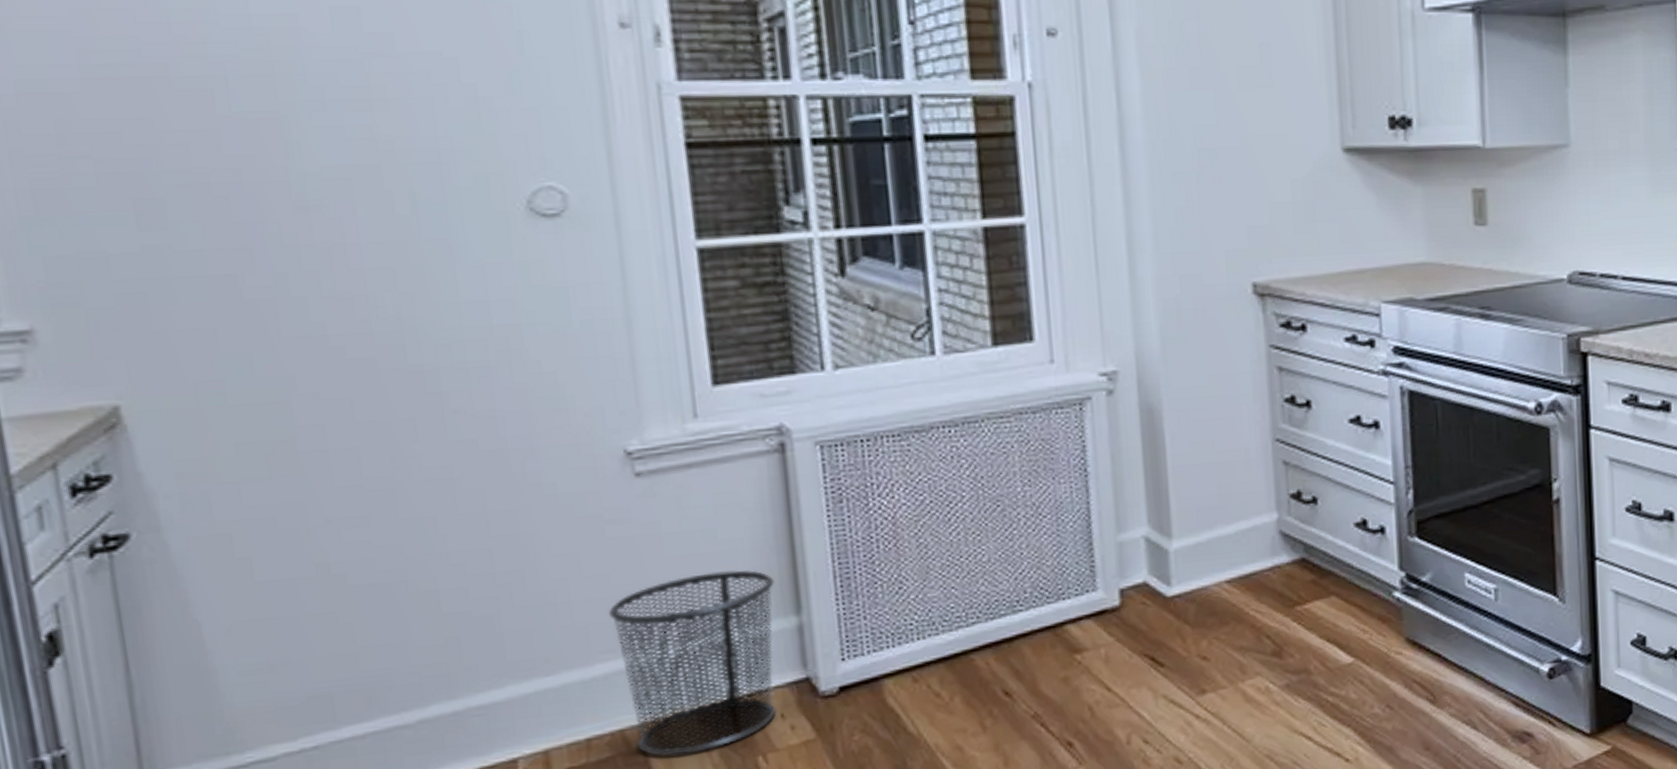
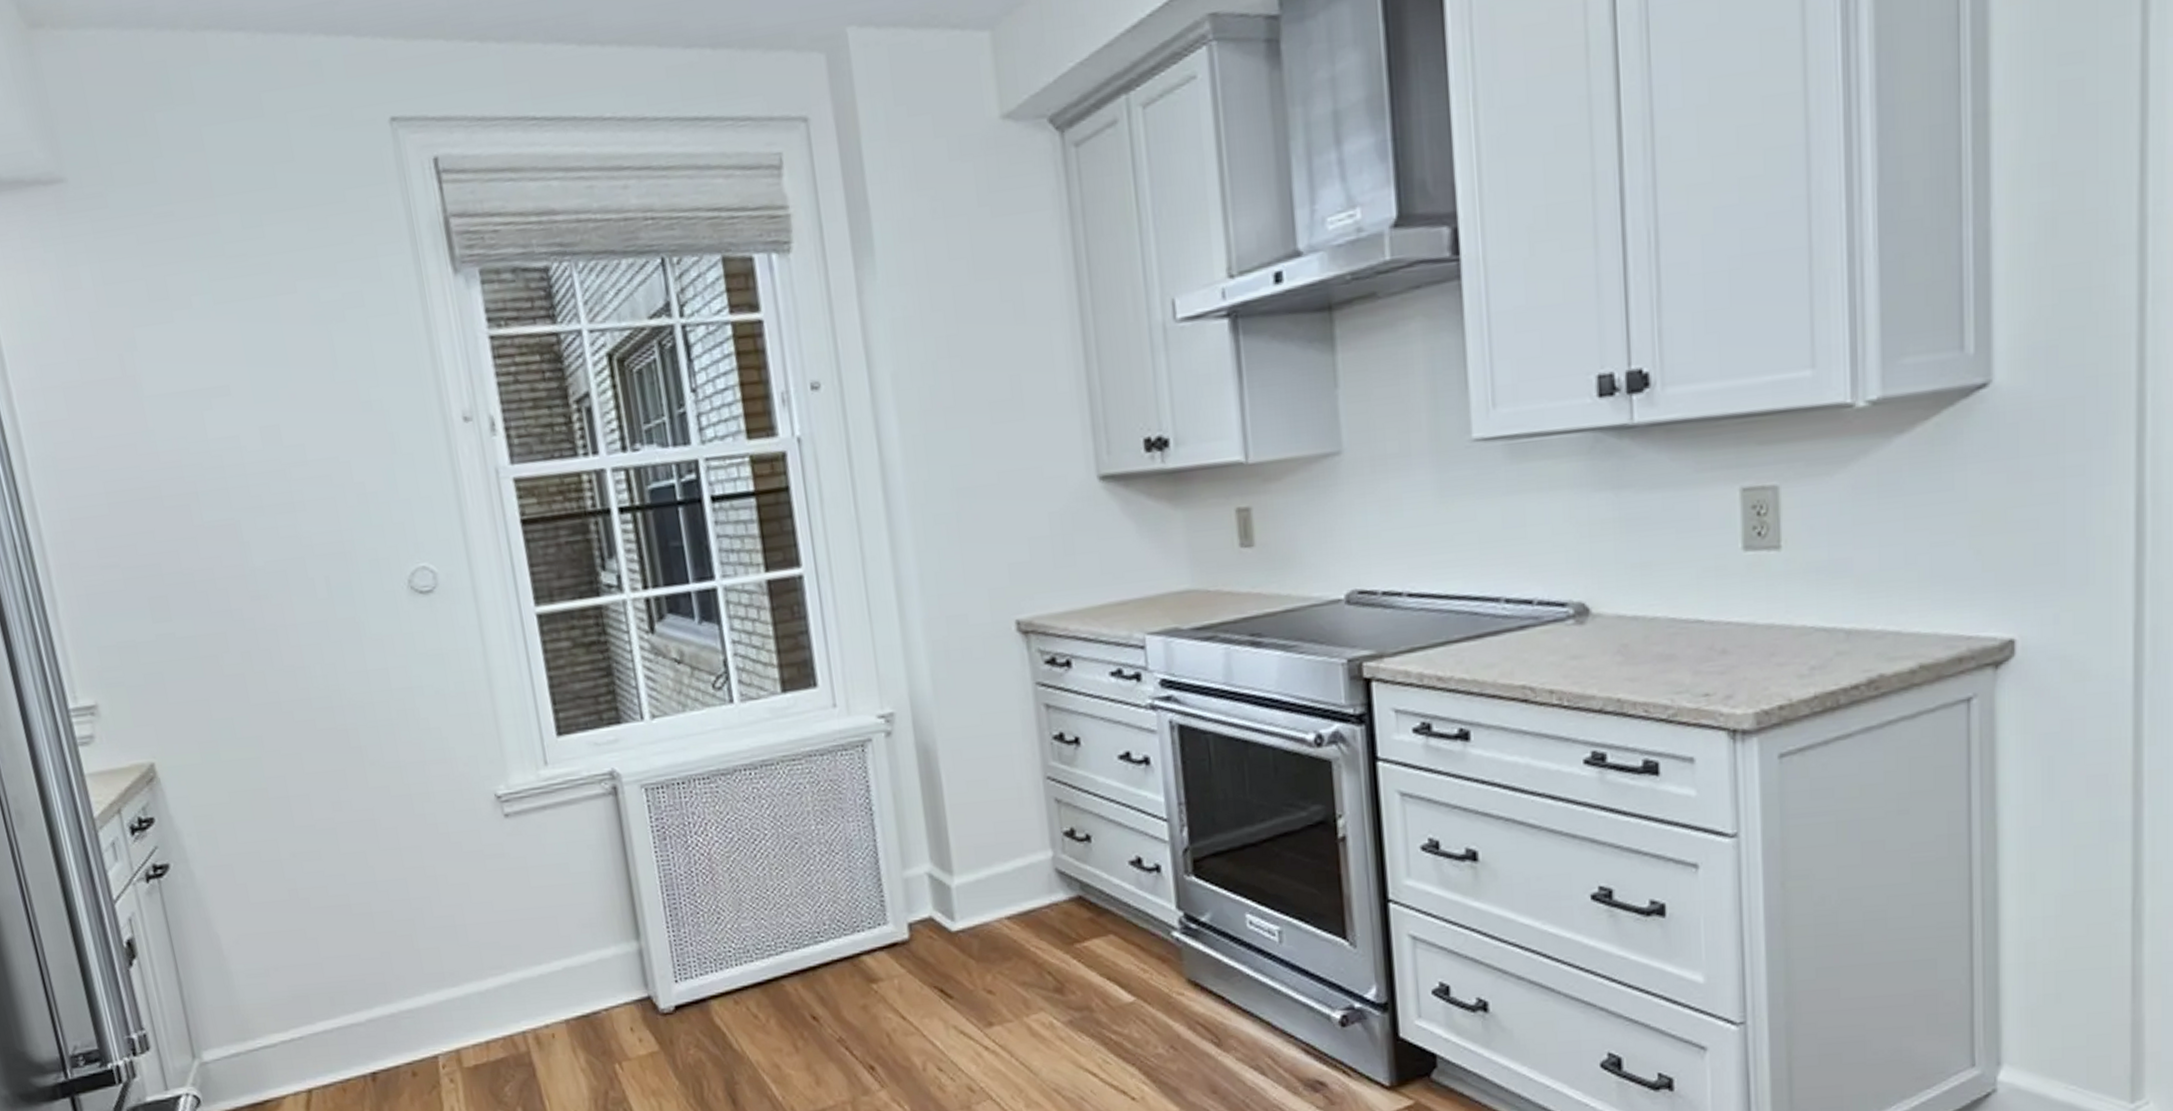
waste bin: present [608,570,777,756] -> none [493,899,627,1060]

